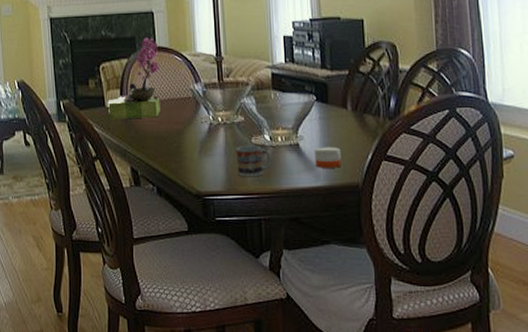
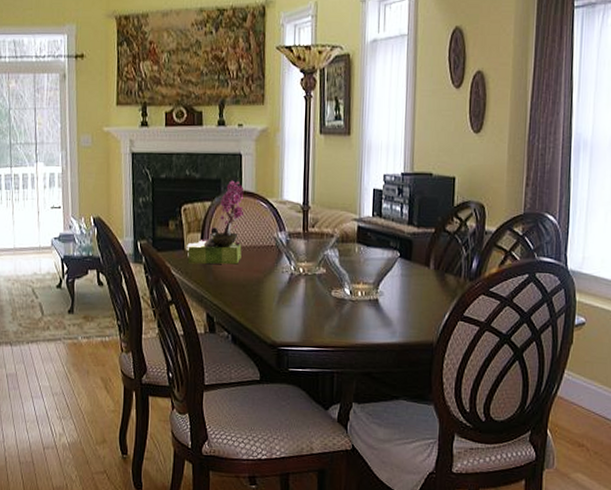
cup: present [236,145,271,177] -> none [314,298,349,330]
candle: present [315,147,342,168] -> none [393,304,419,326]

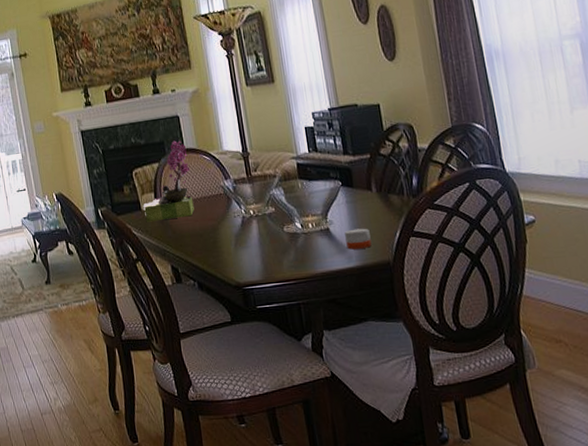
candle: none [393,304,419,326] -> present [344,228,372,250]

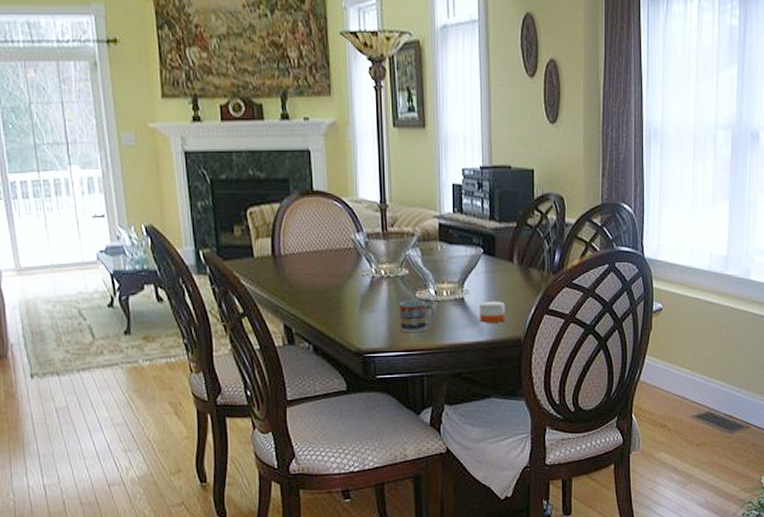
flower arrangement: present [143,140,195,222] -> none [256,179,321,272]
cup: none [270,233,304,265] -> present [399,299,435,333]

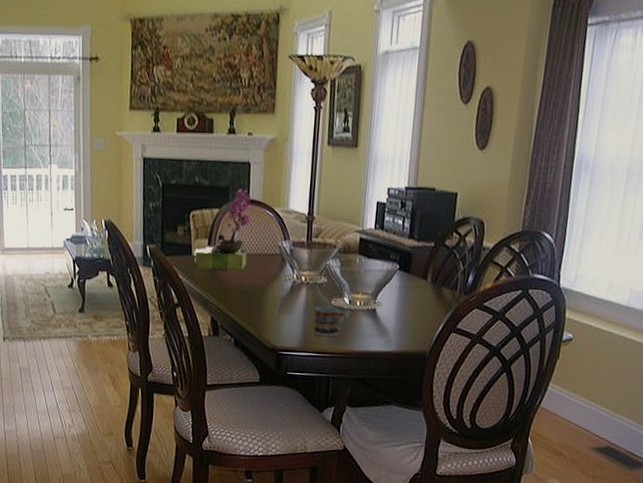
flower arrangement: none [256,179,321,272] -> present [194,188,253,271]
candle: present [480,301,505,323] -> none [388,314,414,336]

